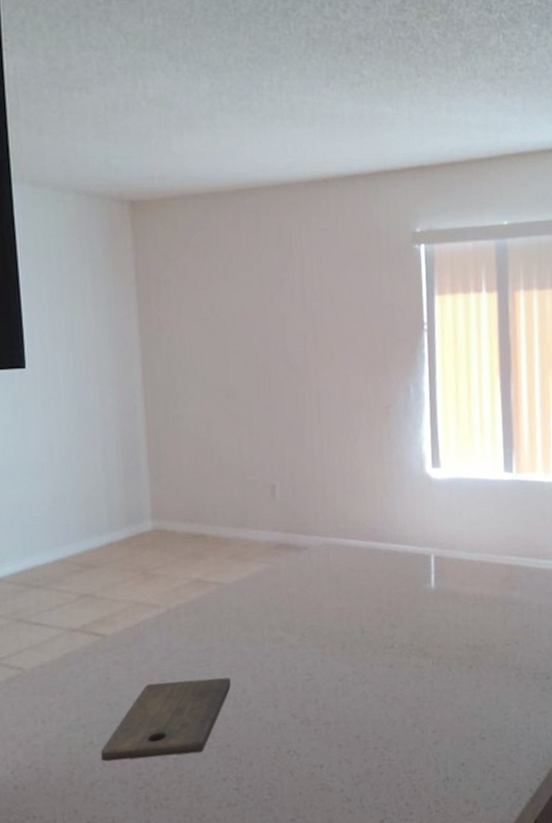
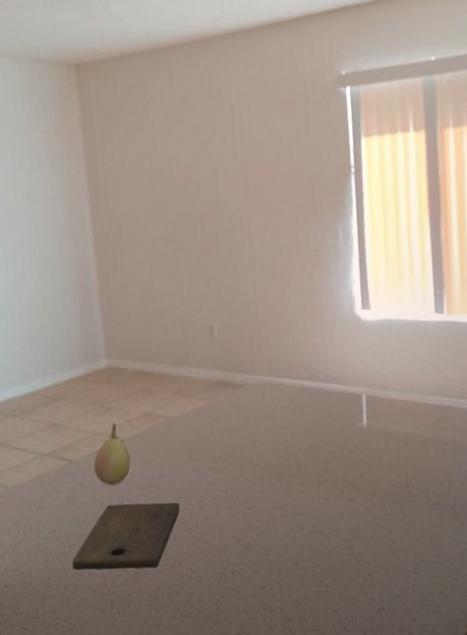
fruit: none [131,592,176,661] -> present [93,423,131,485]

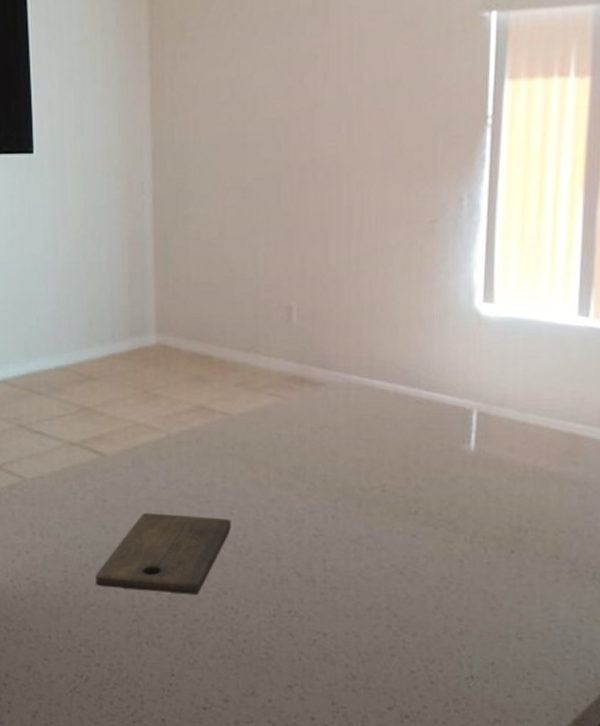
fruit: present [93,423,131,485] -> none [130,414,176,489]

